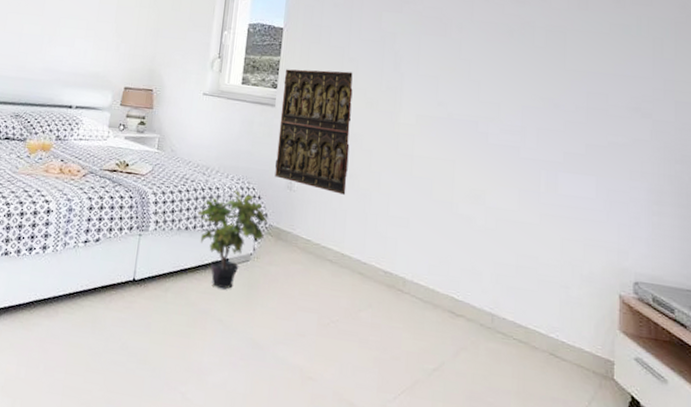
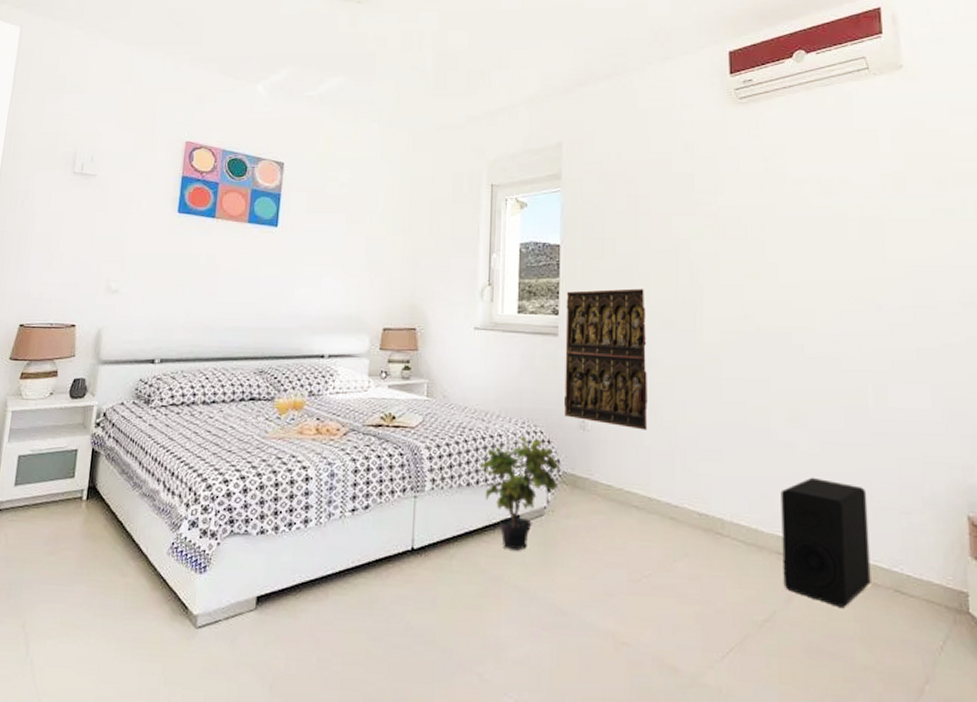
speaker: none [453,248,532,364] -> present [780,477,871,607]

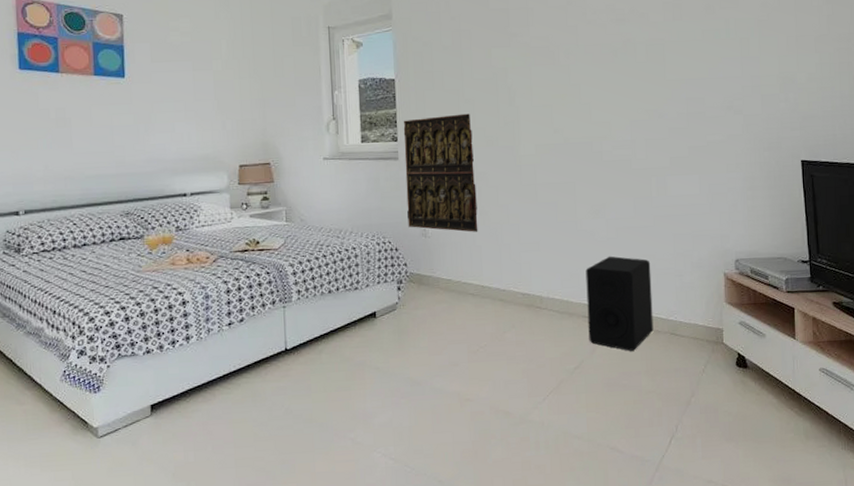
potted plant: present [480,435,561,551] -> none [339,247,408,340]

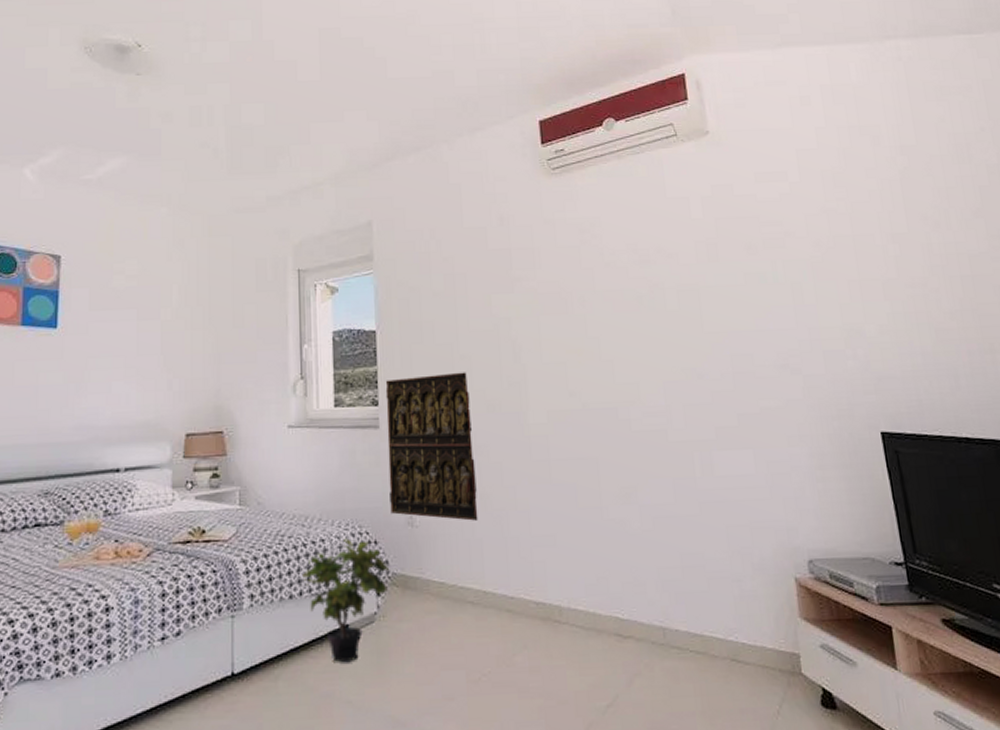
potted plant: none [339,247,408,340] -> present [303,538,390,663]
speaker: present [585,256,654,351] -> none [616,553,709,683]

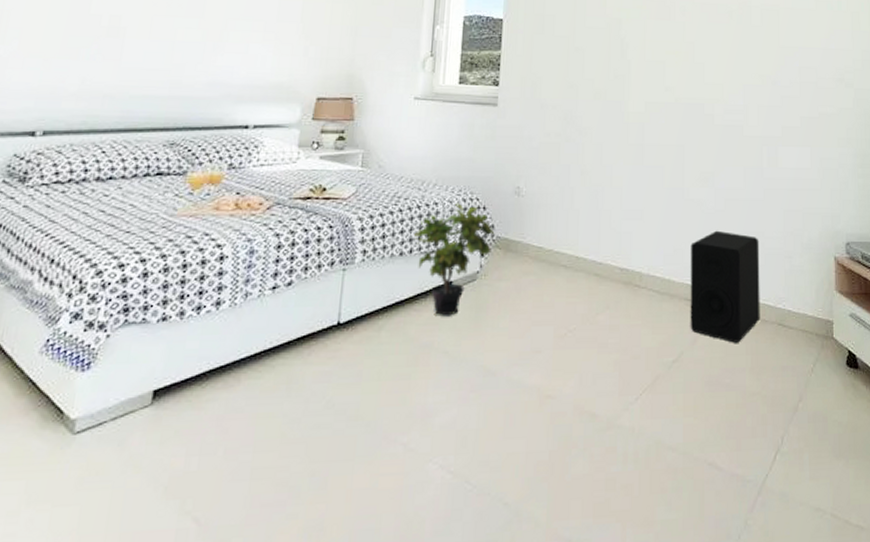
relief panel: present [385,372,478,521] -> none [500,62,580,194]
speaker: none [616,553,709,683] -> present [690,230,760,343]

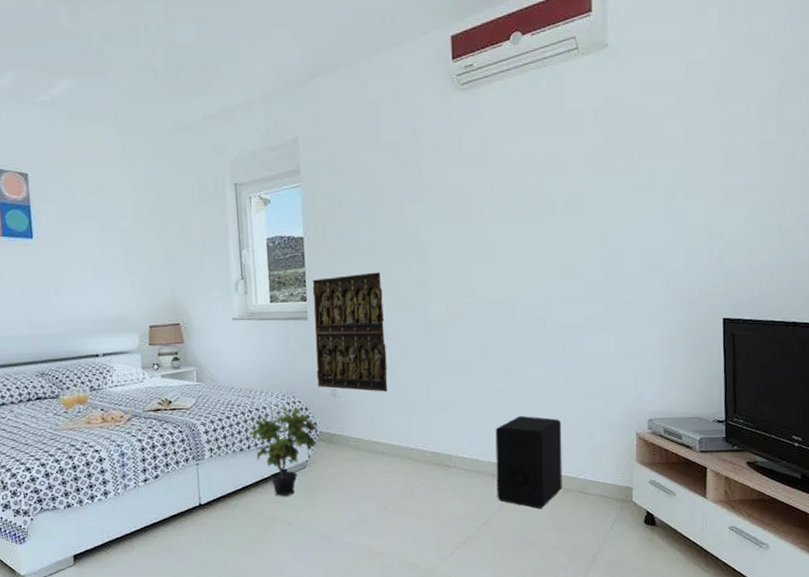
relief panel: none [500,62,580,194] -> present [312,272,388,392]

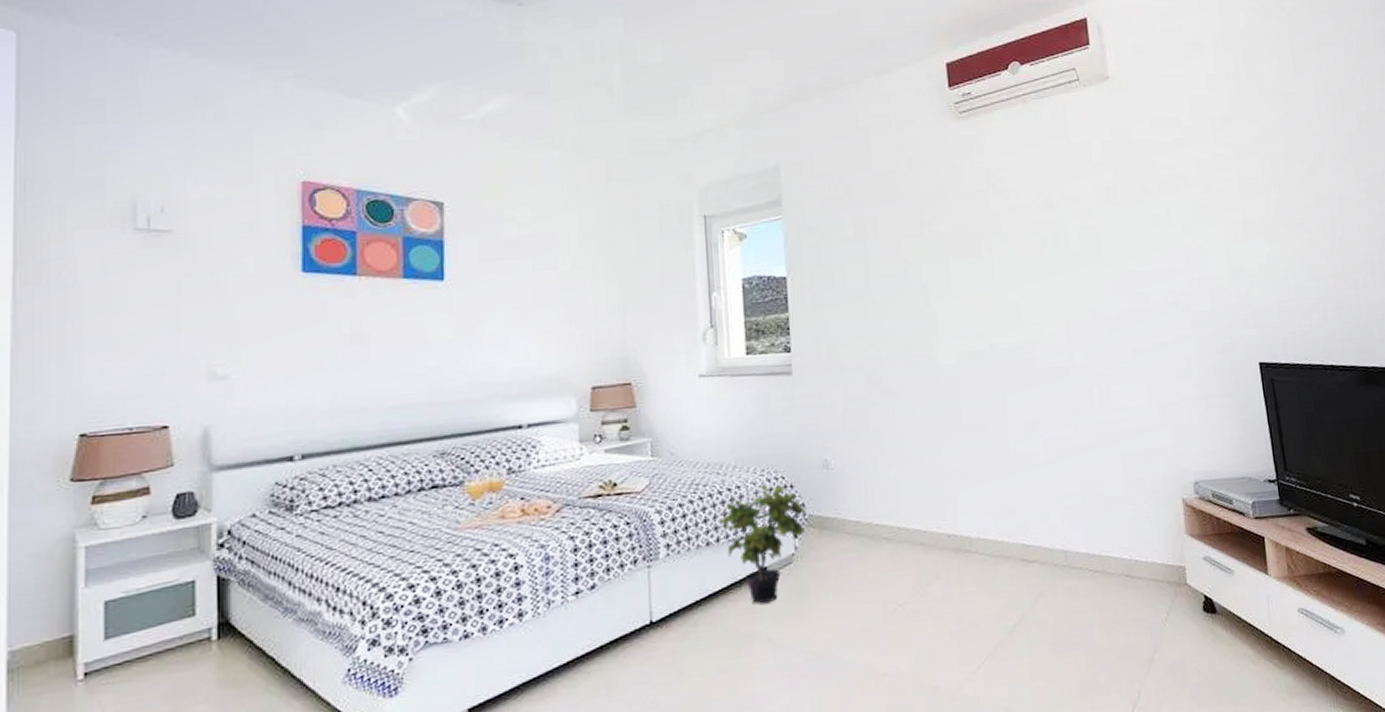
relief panel: present [312,272,388,392] -> none [797,316,892,461]
speaker: present [495,415,562,508] -> none [1022,483,1106,600]

